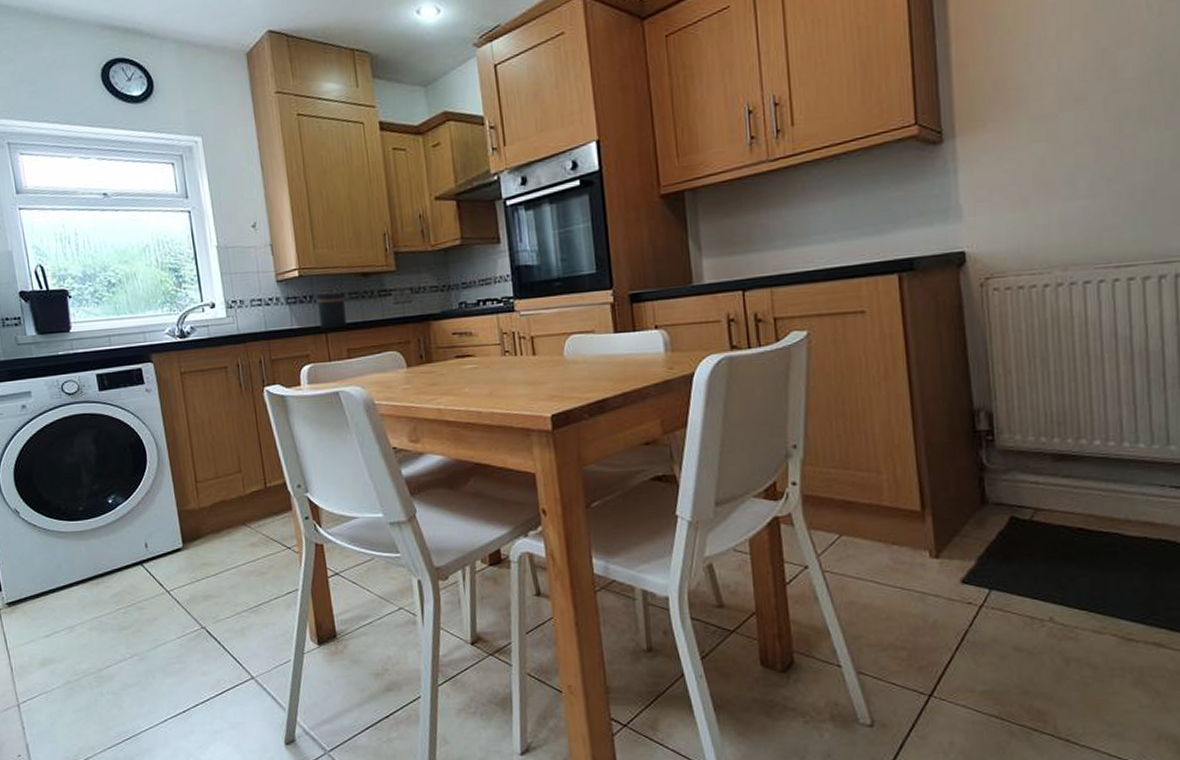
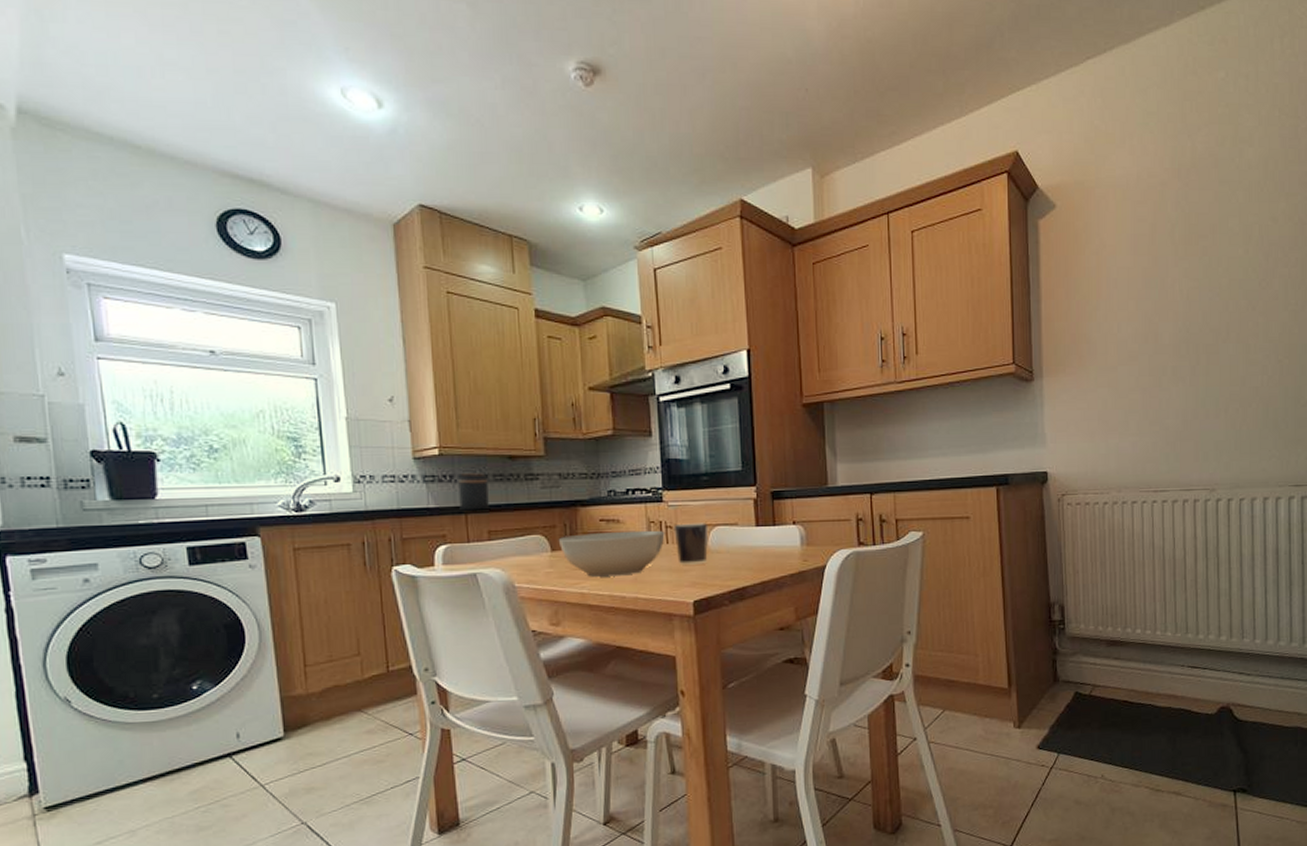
bowl: none [413,341,519,392] -> present [558,530,665,577]
mug: none [527,331,564,379] -> present [673,523,709,566]

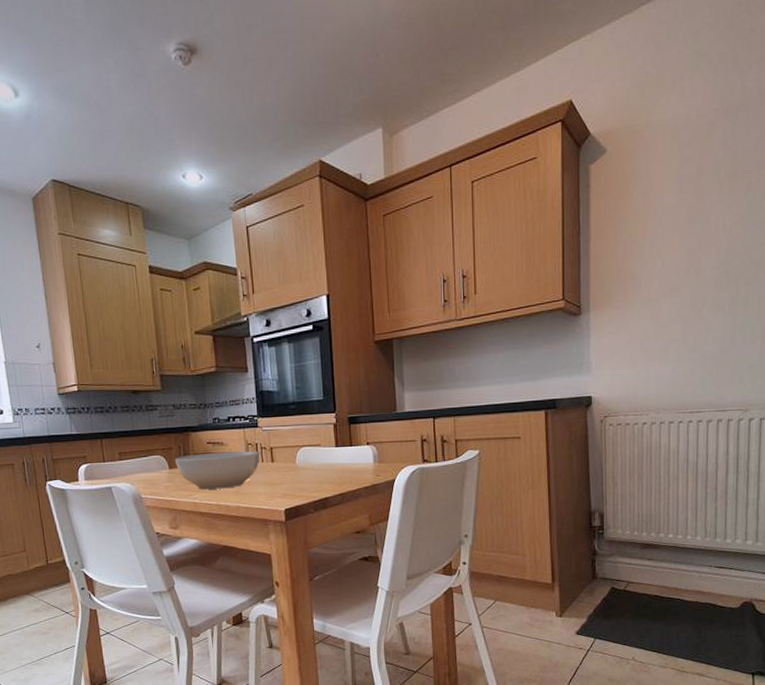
cylinder: present [458,473,489,511] -> none [93,405,119,436]
mug: present [673,523,709,566] -> none [267,444,296,481]

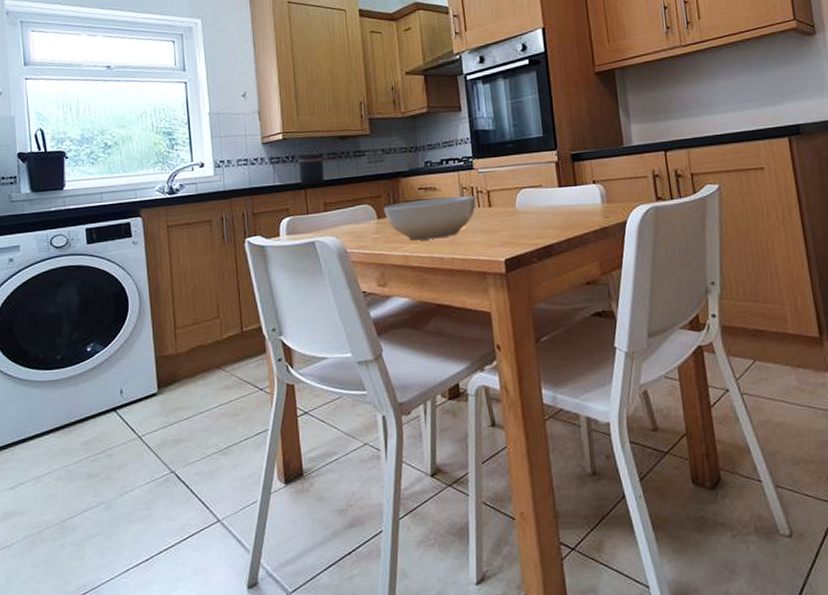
cylinder: none [93,405,119,436] -> present [298,153,324,187]

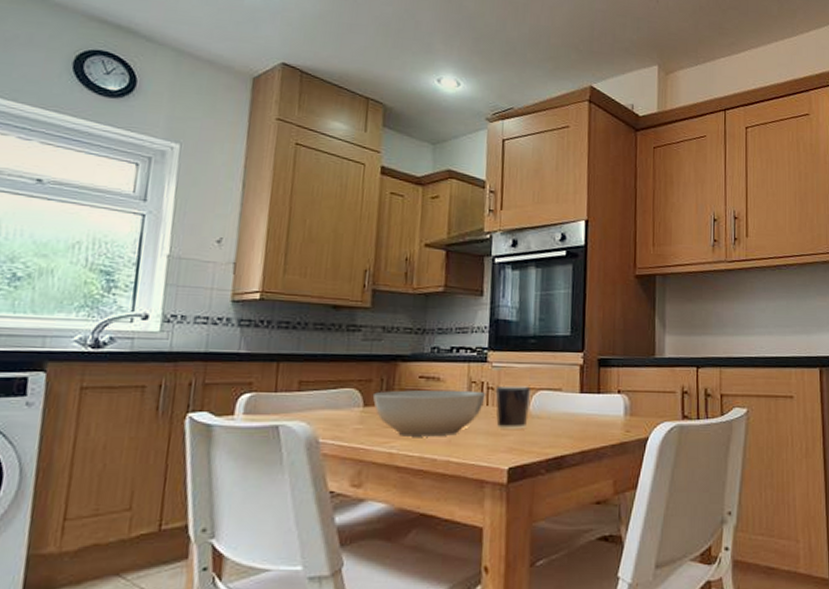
cylinder: present [298,153,324,187] -> none [272,320,308,359]
mug: none [484,186,516,228] -> present [495,385,532,431]

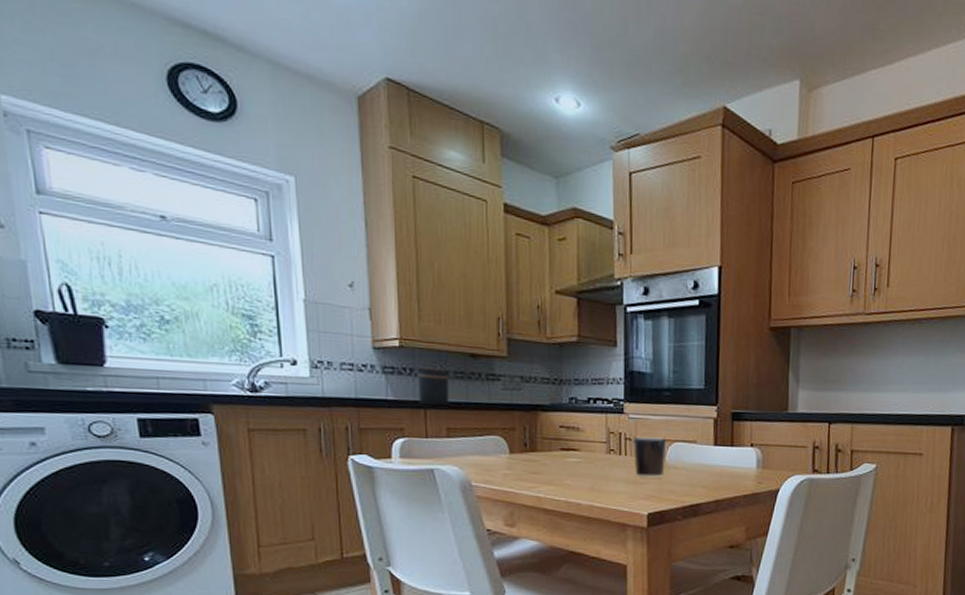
cylinder: none [272,320,308,359] -> present [418,367,449,407]
bowl: present [372,389,486,437] -> none [517,439,624,483]

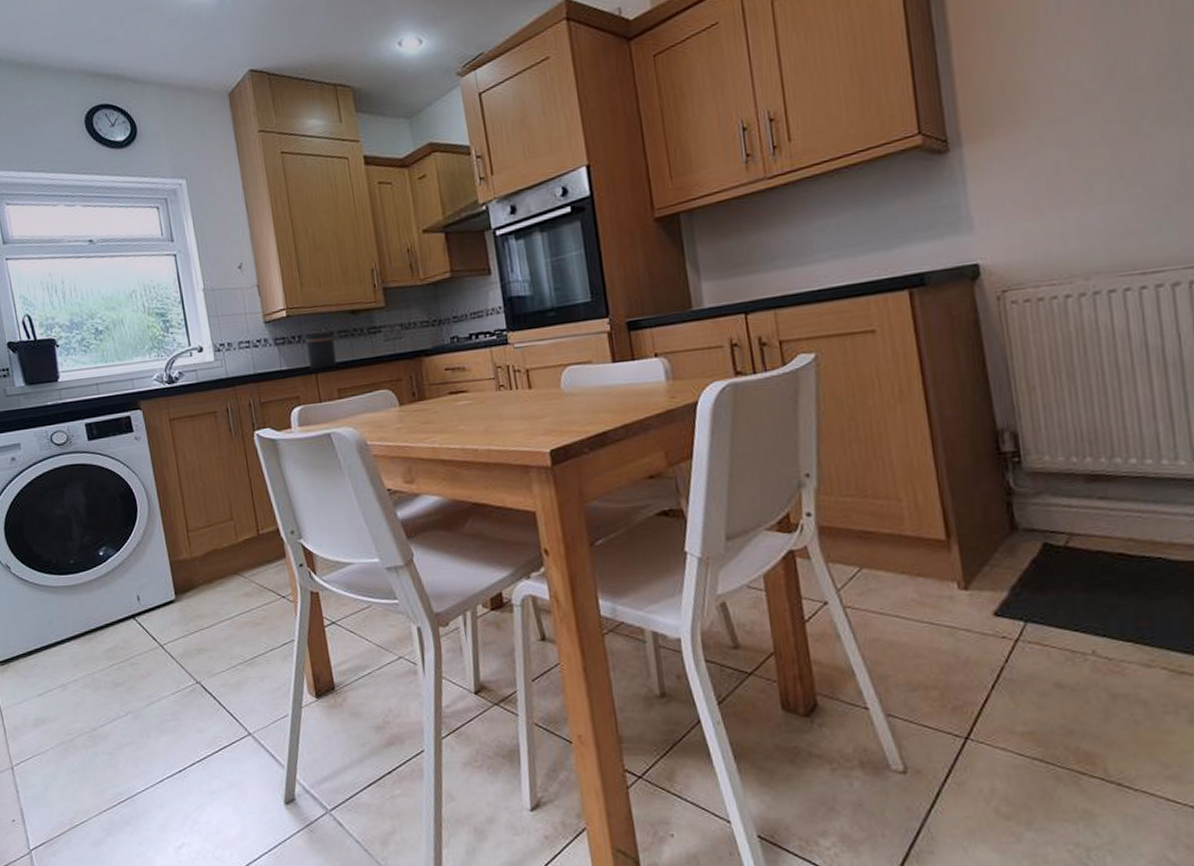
mug: present [633,436,667,480] -> none [522,363,562,413]

